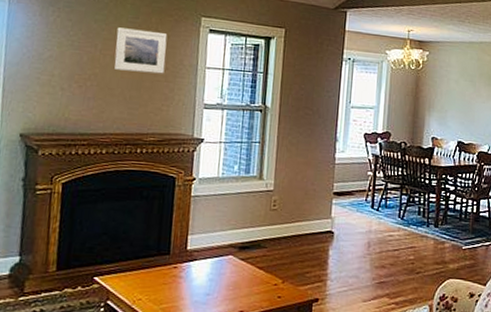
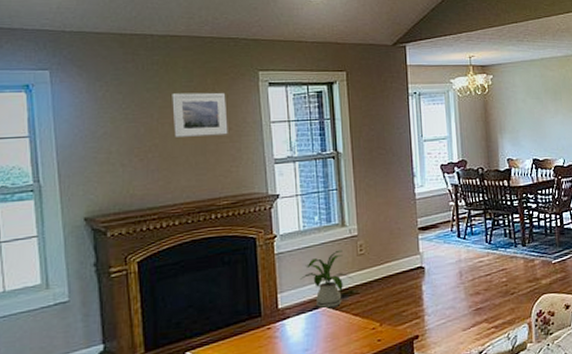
house plant: none [212,202,263,258] -> present [300,249,354,309]

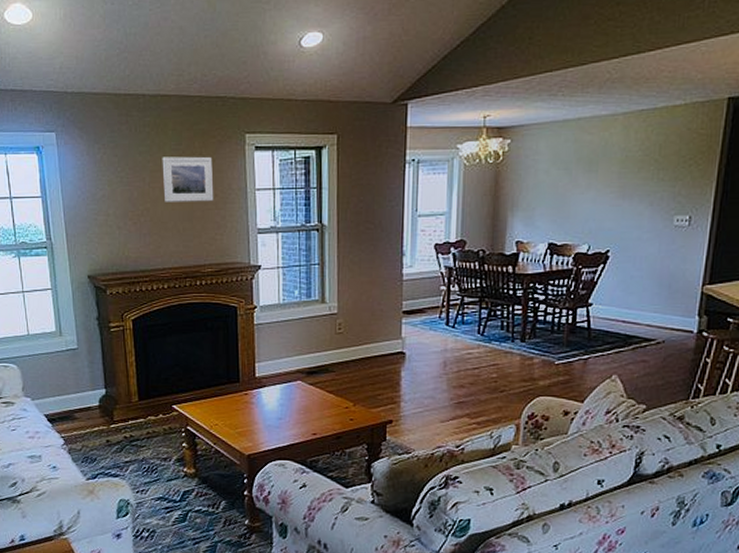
house plant: present [300,249,354,309] -> none [277,326,330,383]

